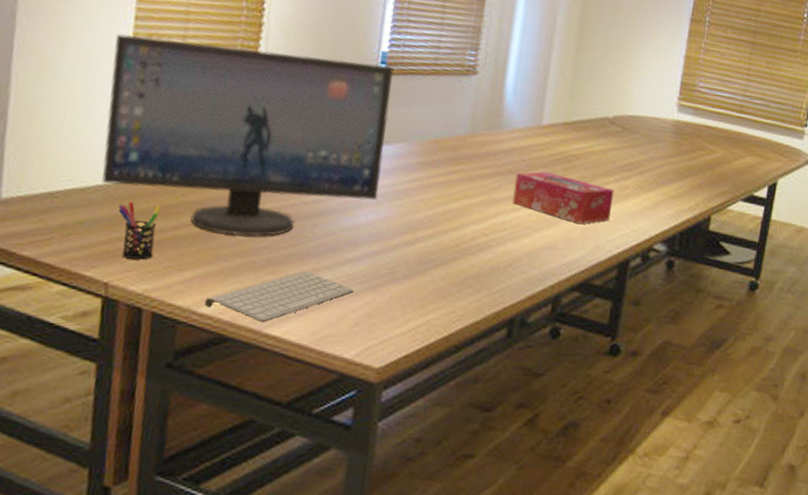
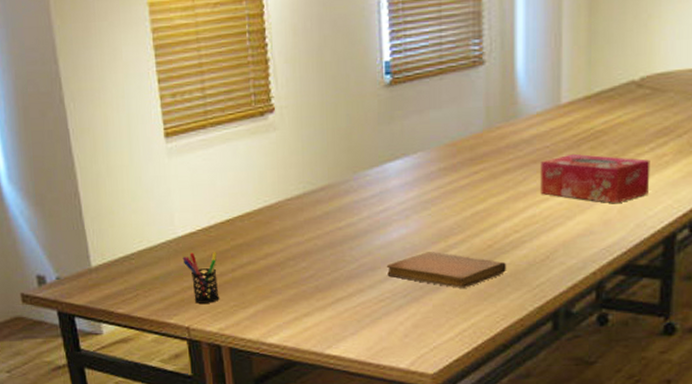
computer monitor: present [101,34,394,237] -> none [146,75,405,270]
keyboard: present [204,271,354,323] -> none [269,293,398,345]
notebook: none [348,241,470,283] -> present [387,252,506,288]

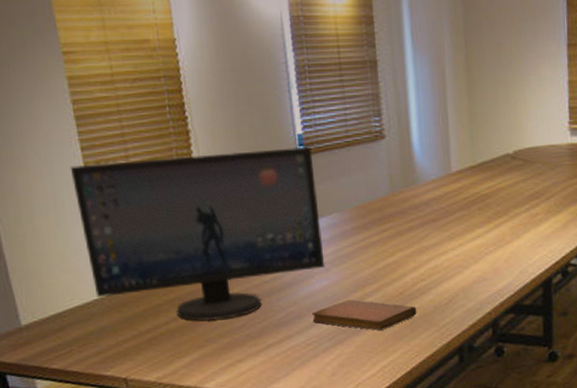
computer monitor: none [146,75,405,270] -> present [70,147,325,321]
pen holder: present [182,252,219,304] -> none [116,307,155,356]
tissue box: present [540,153,650,203] -> none [438,213,528,254]

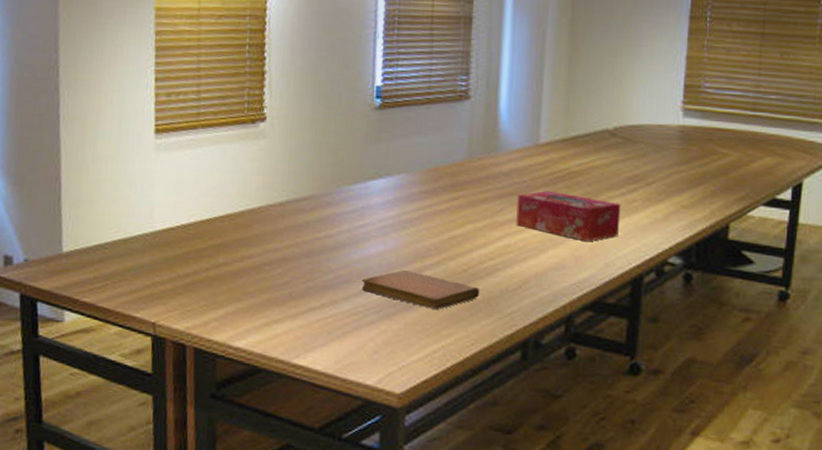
computer monitor: present [70,147,325,321] -> none [140,95,389,274]
tissue box: none [438,213,528,254] -> present [516,190,621,241]

